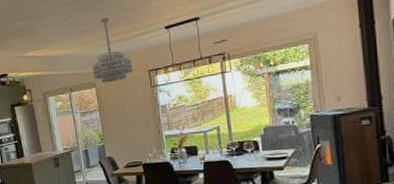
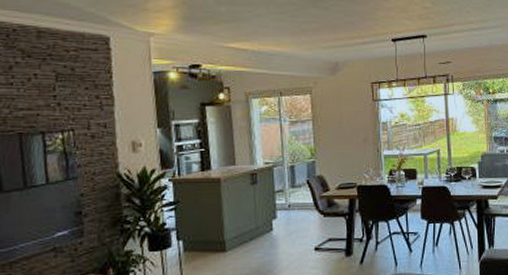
chandelier: present [92,17,133,83] -> none [309,18,354,91]

